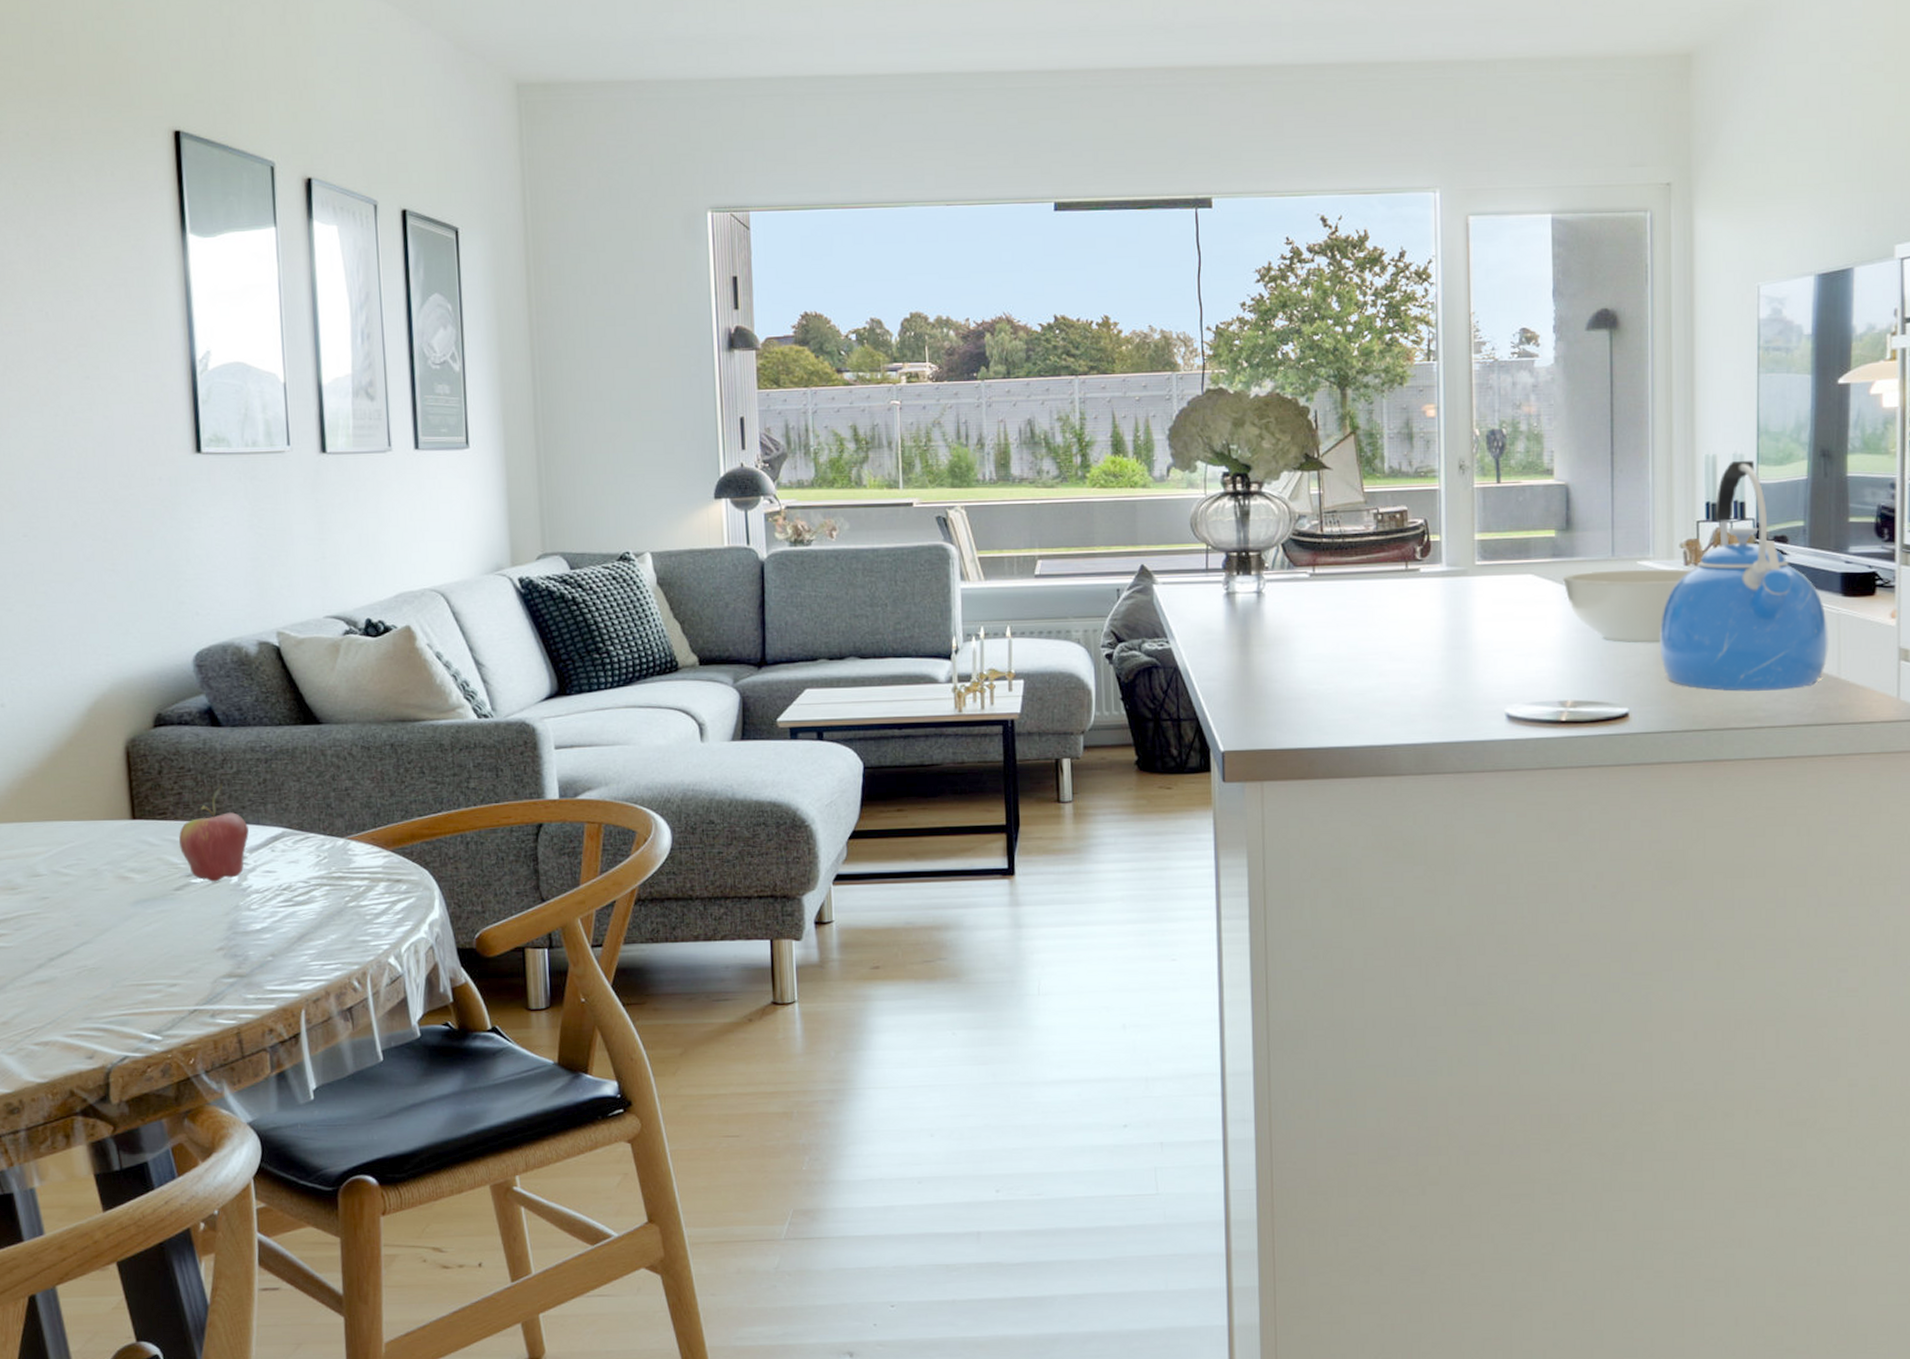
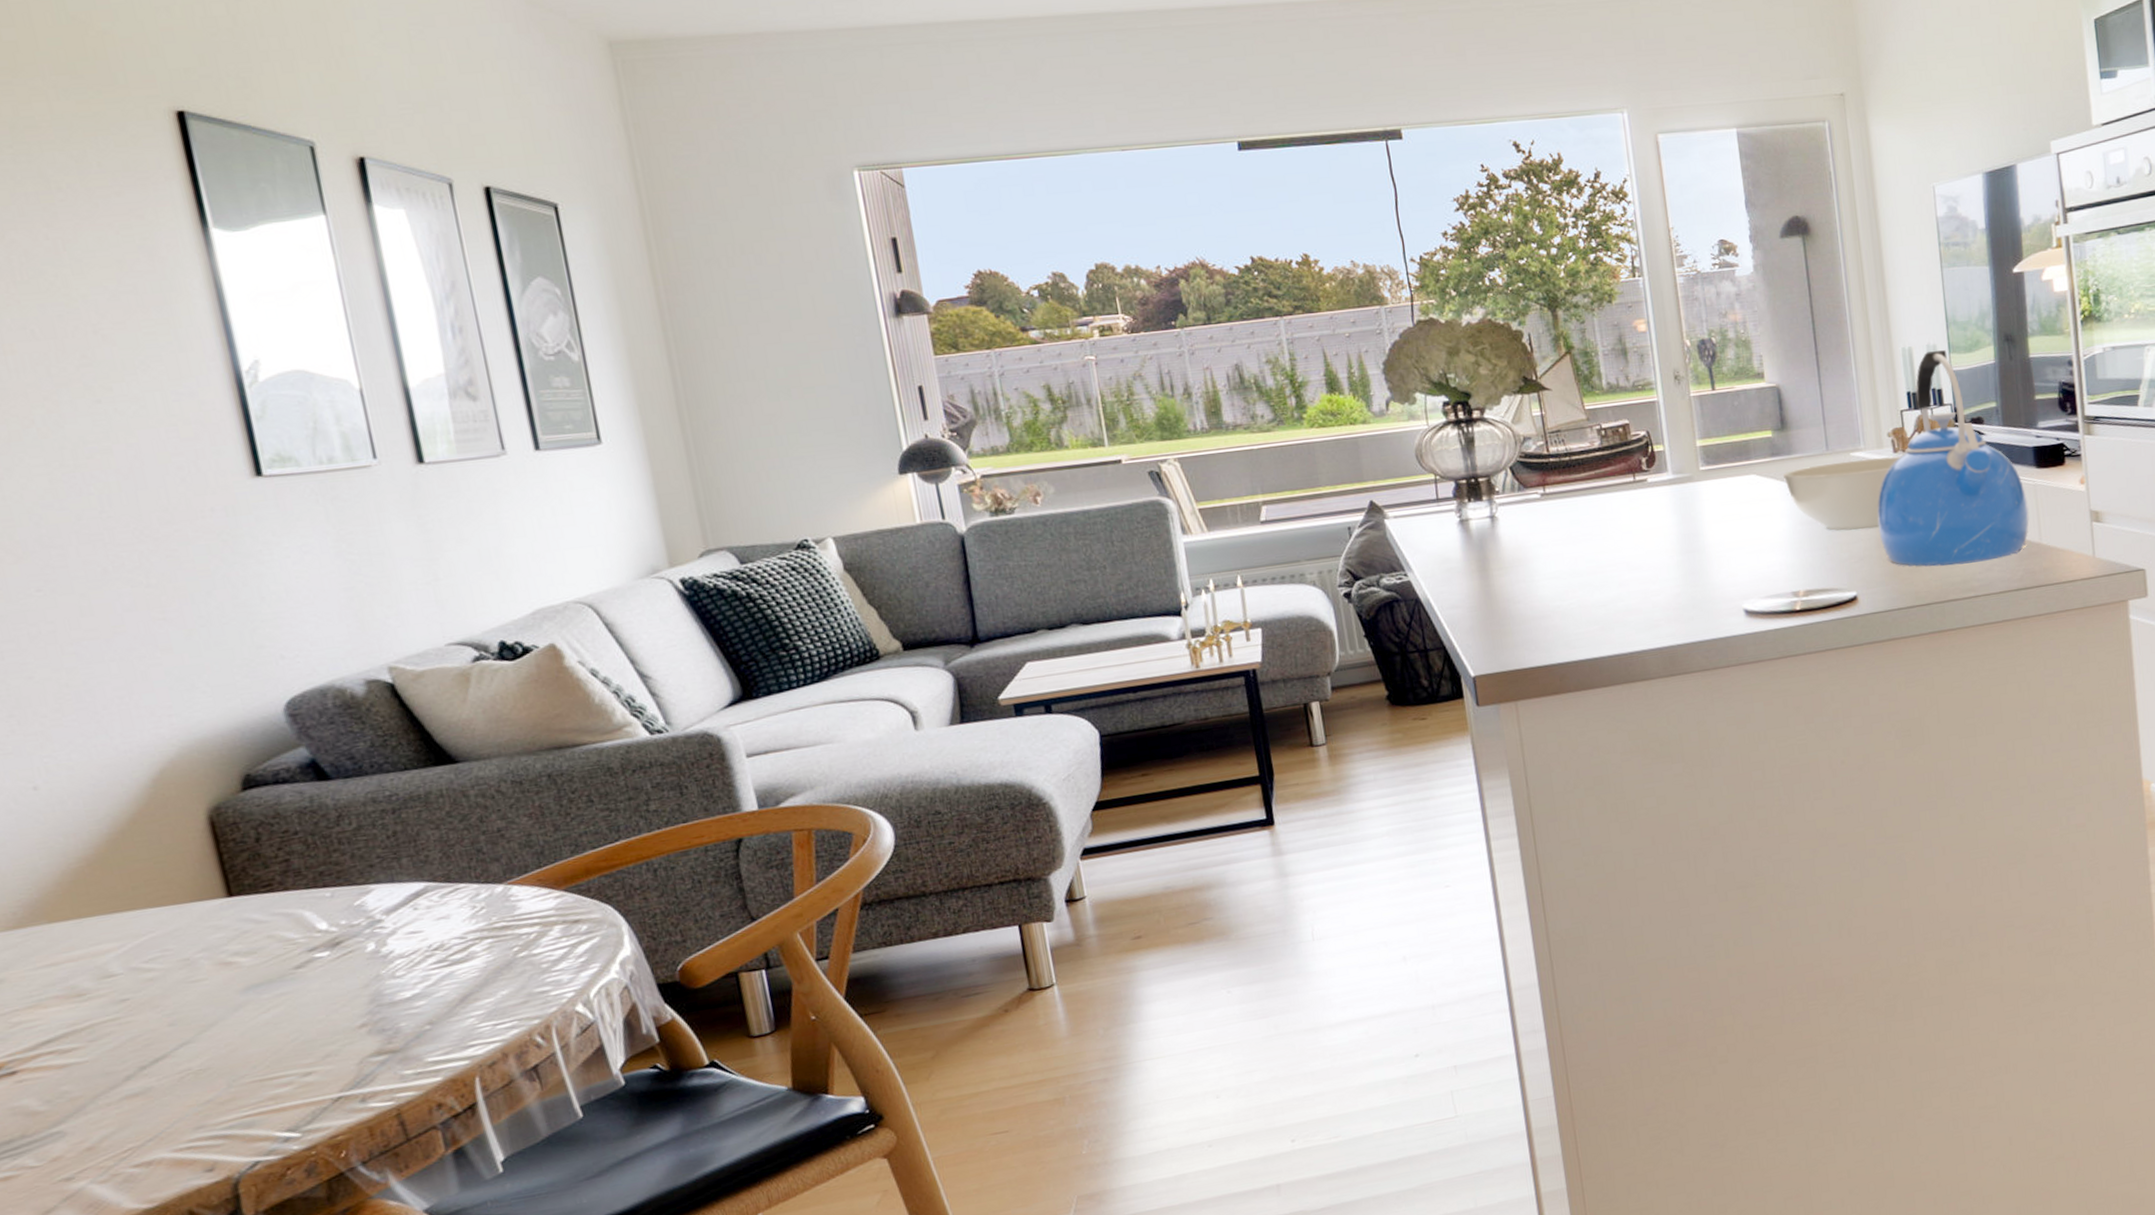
fruit: present [179,783,249,882] -> none [292,843,383,954]

